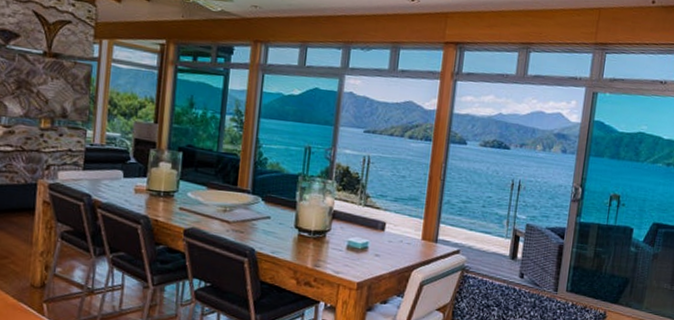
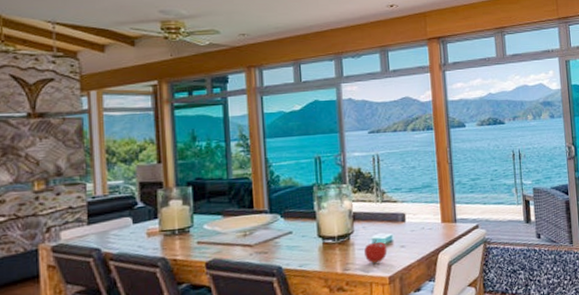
fruit: none [337,242,361,267] -> present [364,239,388,264]

